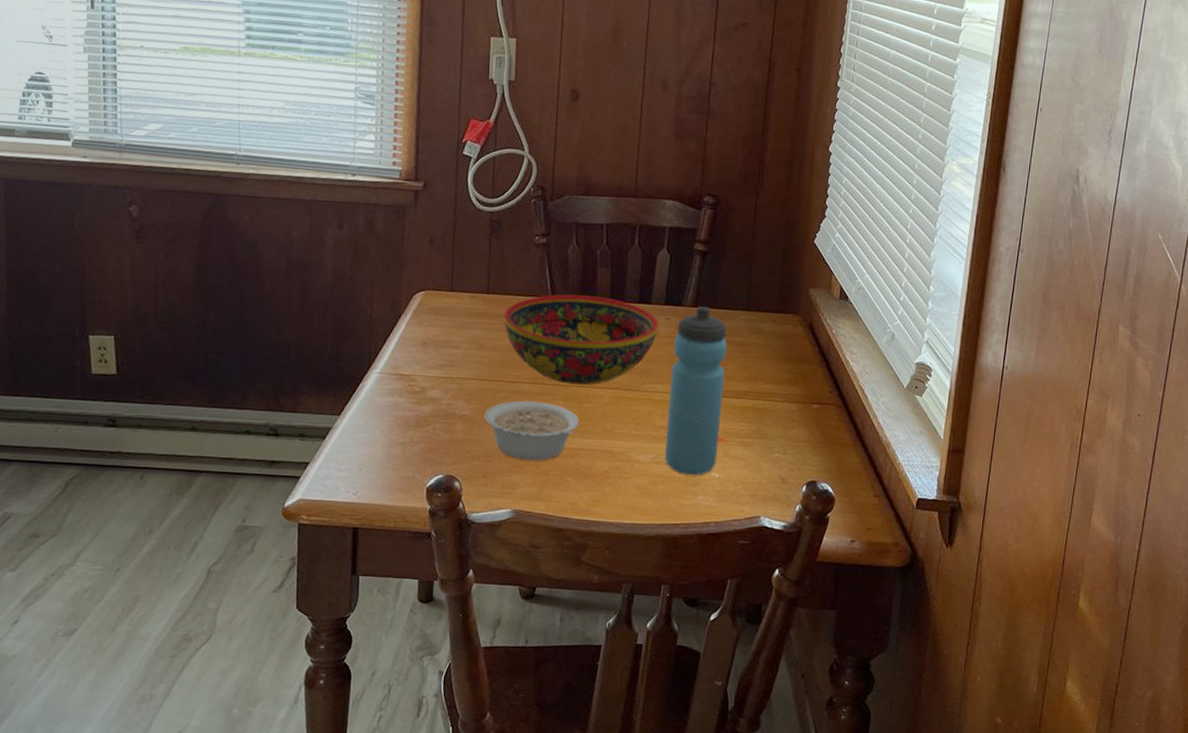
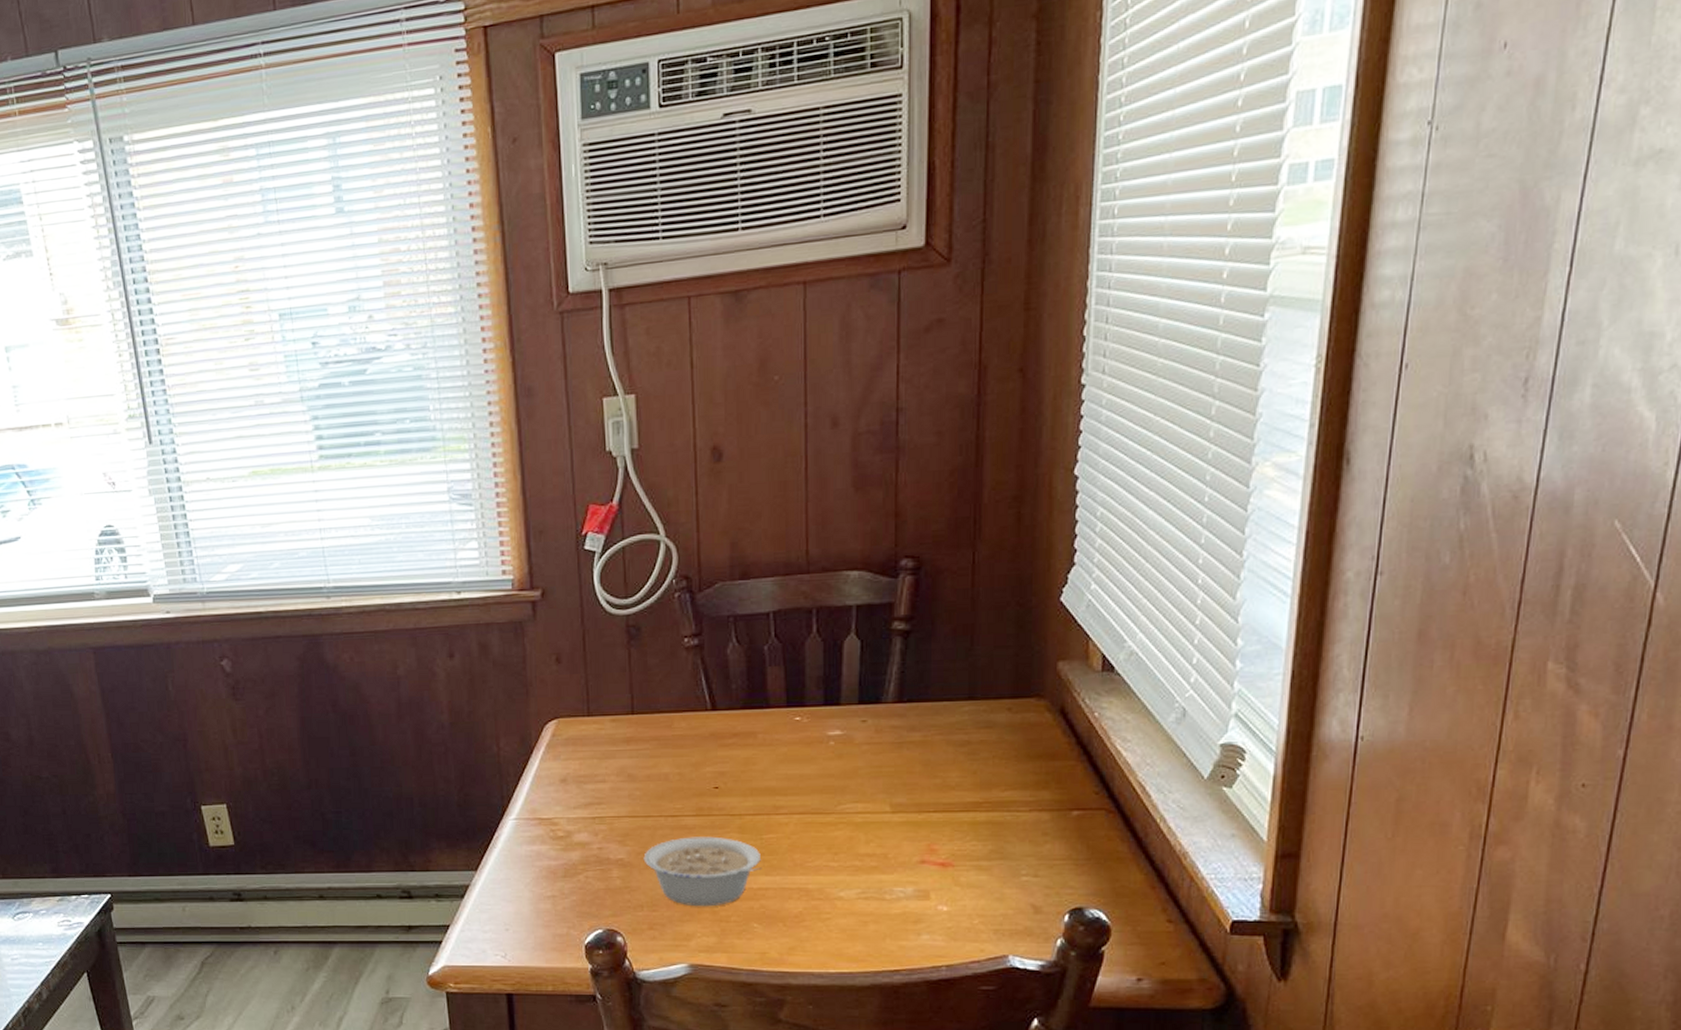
bowl: present [503,294,659,385] -> none [655,702,852,813]
water bottle: present [665,306,727,475] -> none [873,700,947,910]

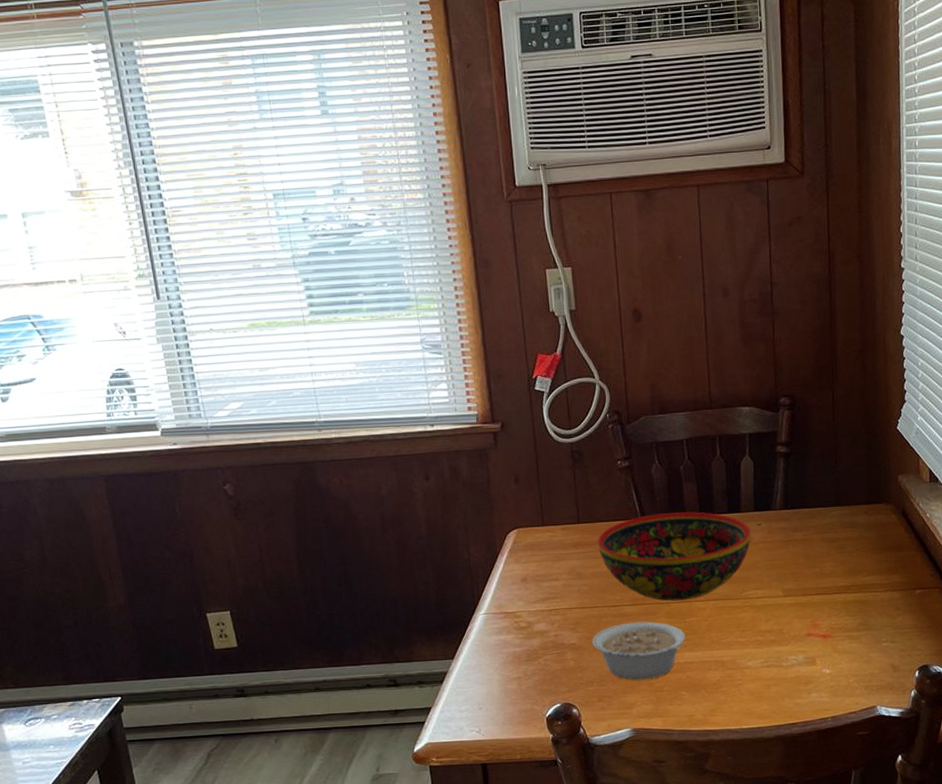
bowl: none [655,702,852,813] -> present [597,511,751,601]

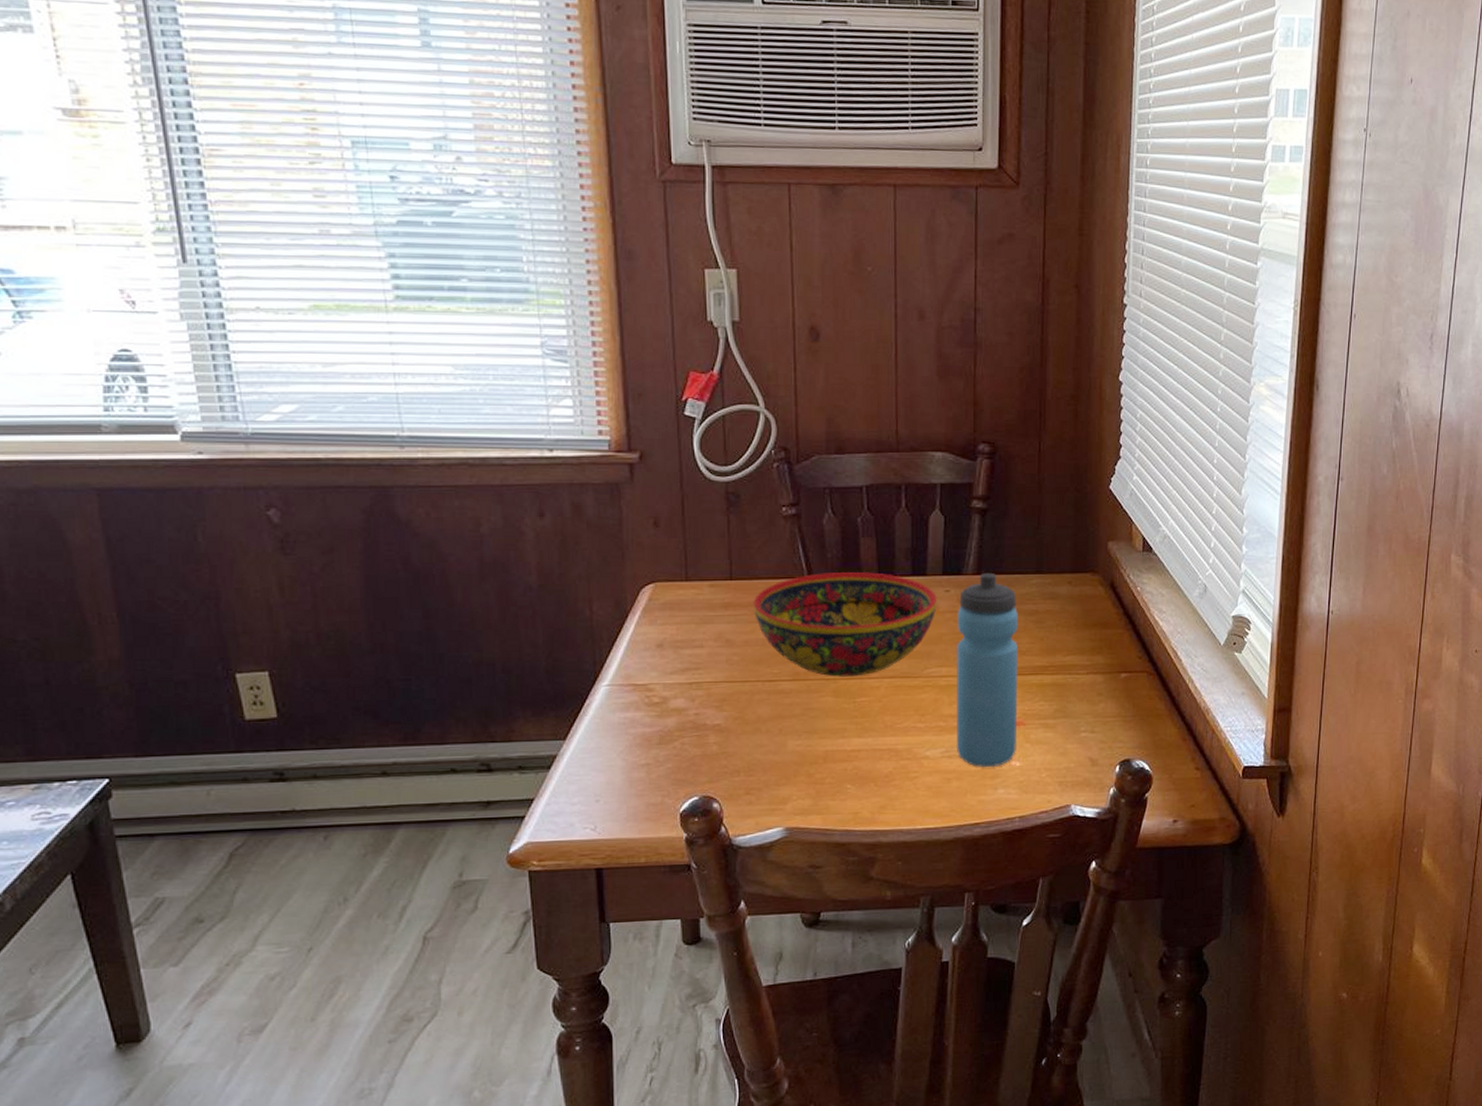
legume: present [592,621,687,680] -> none [740,700,855,770]
water bottle: none [768,507,827,675] -> present [956,572,1019,767]

